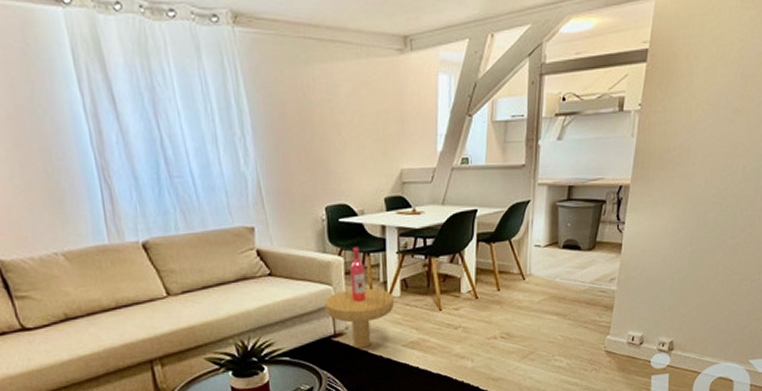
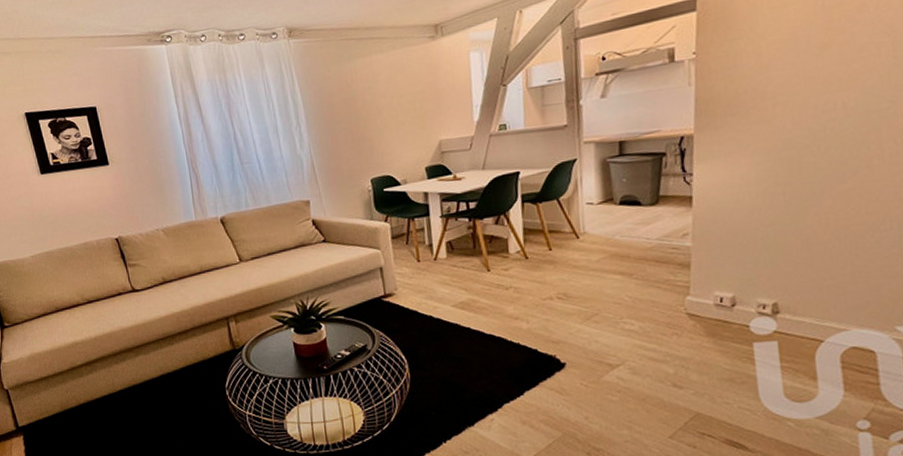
side table: present [324,247,395,349] -> none [373,213,442,309]

